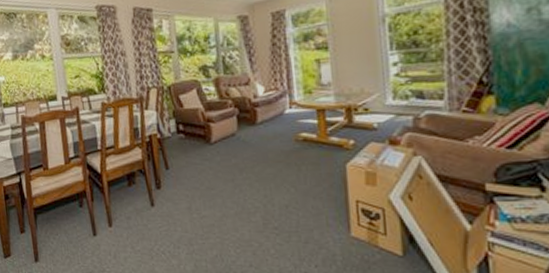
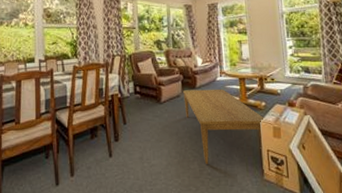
coffee table: none [239,124,353,217] -> present [183,88,264,164]

